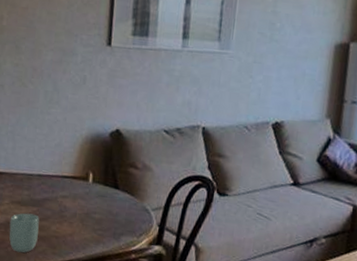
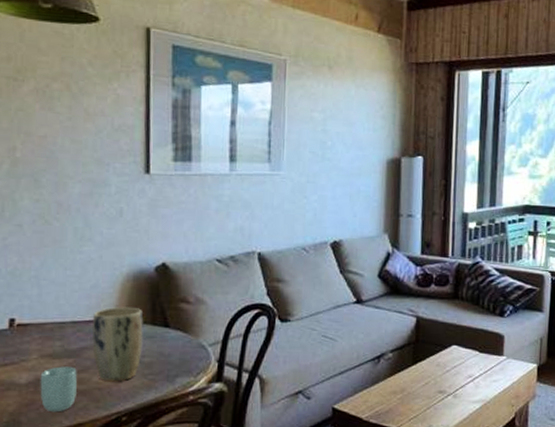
plant pot: none [53,165,97,233] -> present [92,306,144,382]

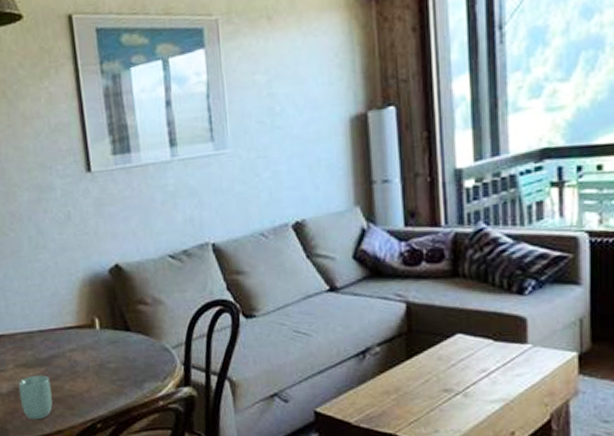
plant pot: present [92,306,144,382] -> none [57,312,108,389]

